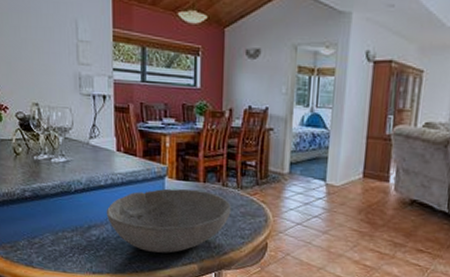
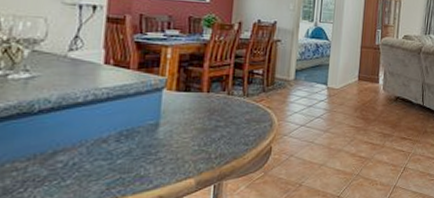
bowl: present [106,188,231,253] -> none [81,100,236,172]

